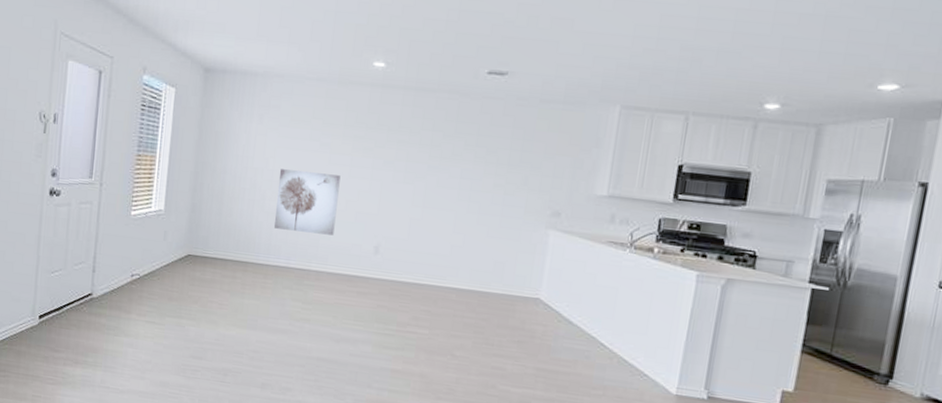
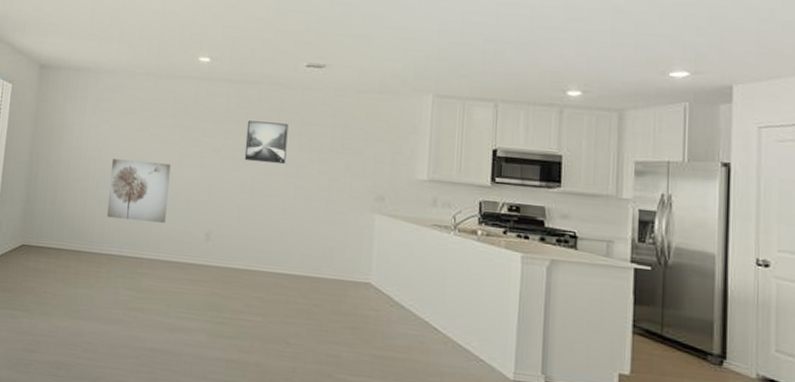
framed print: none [417,131,465,178] -> present [244,120,289,165]

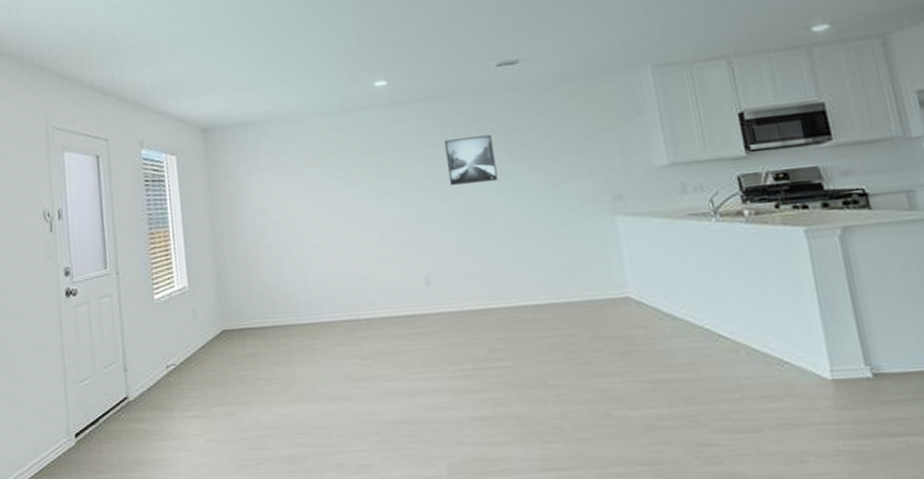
wall art: present [106,159,171,223] -> none [302,208,376,281]

